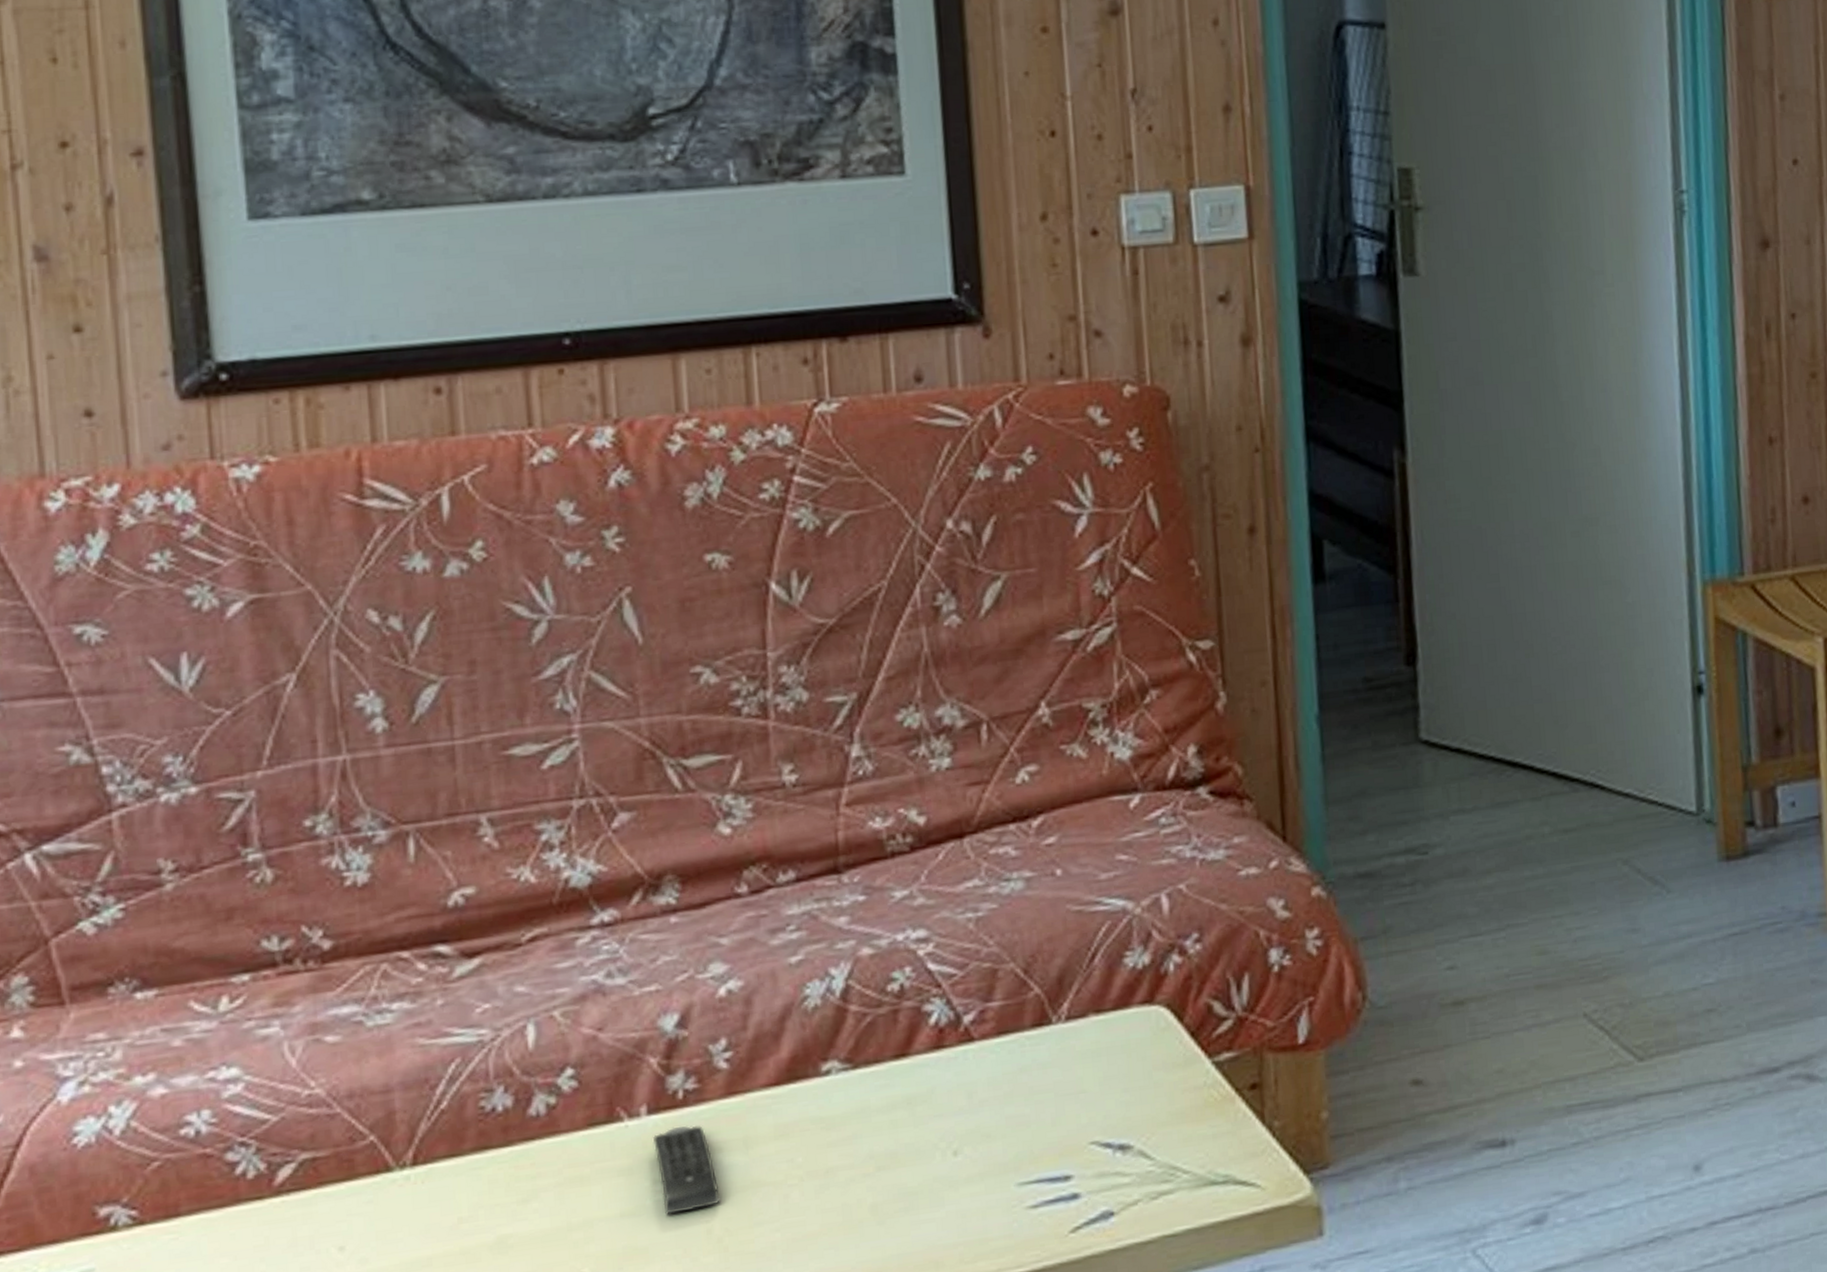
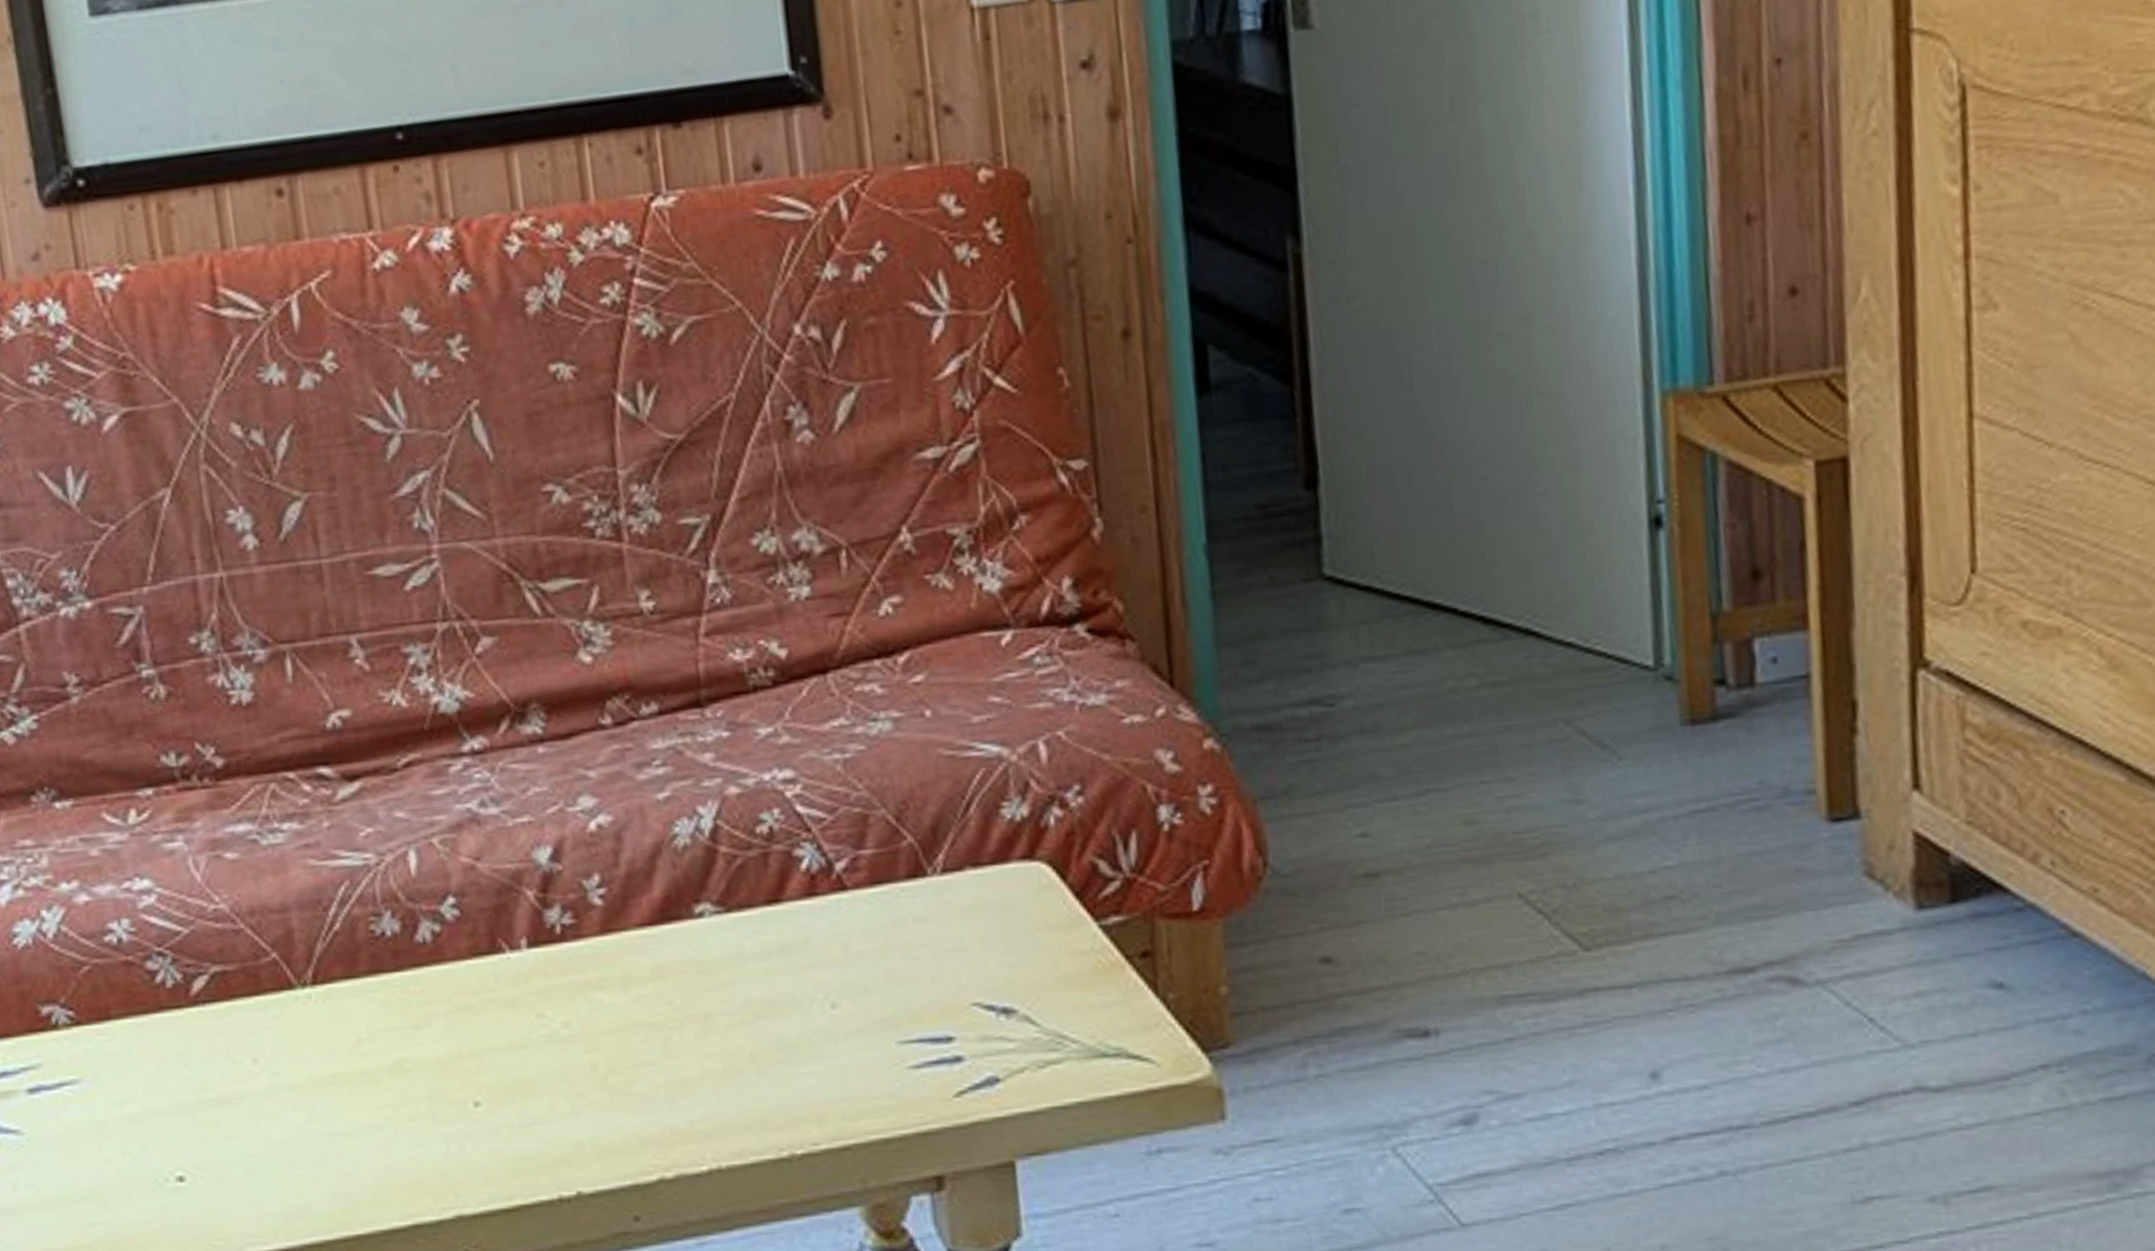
remote control: present [652,1125,721,1215] -> none [534,960,604,1049]

